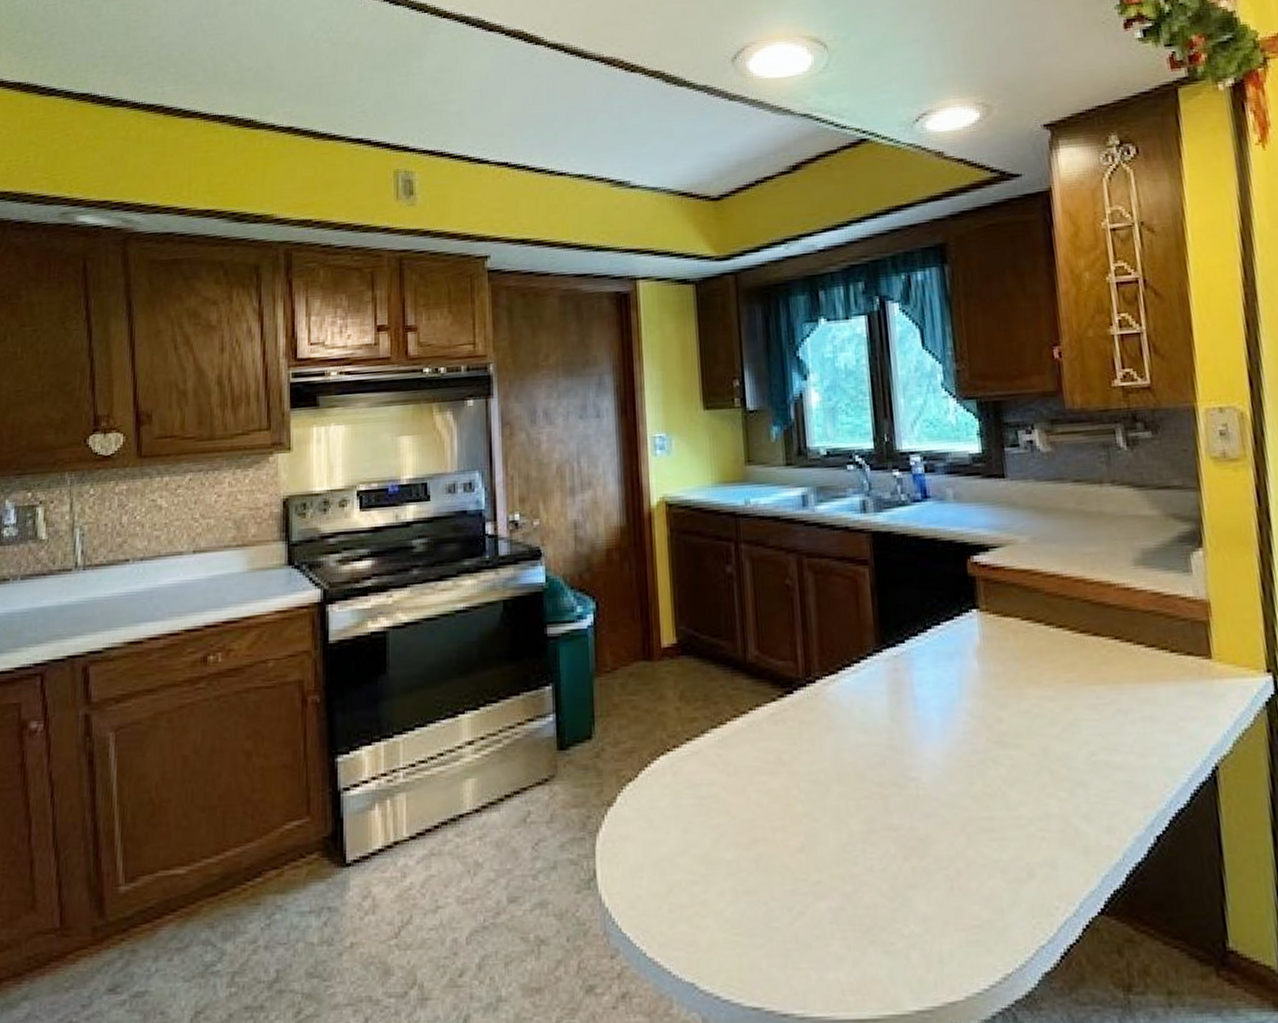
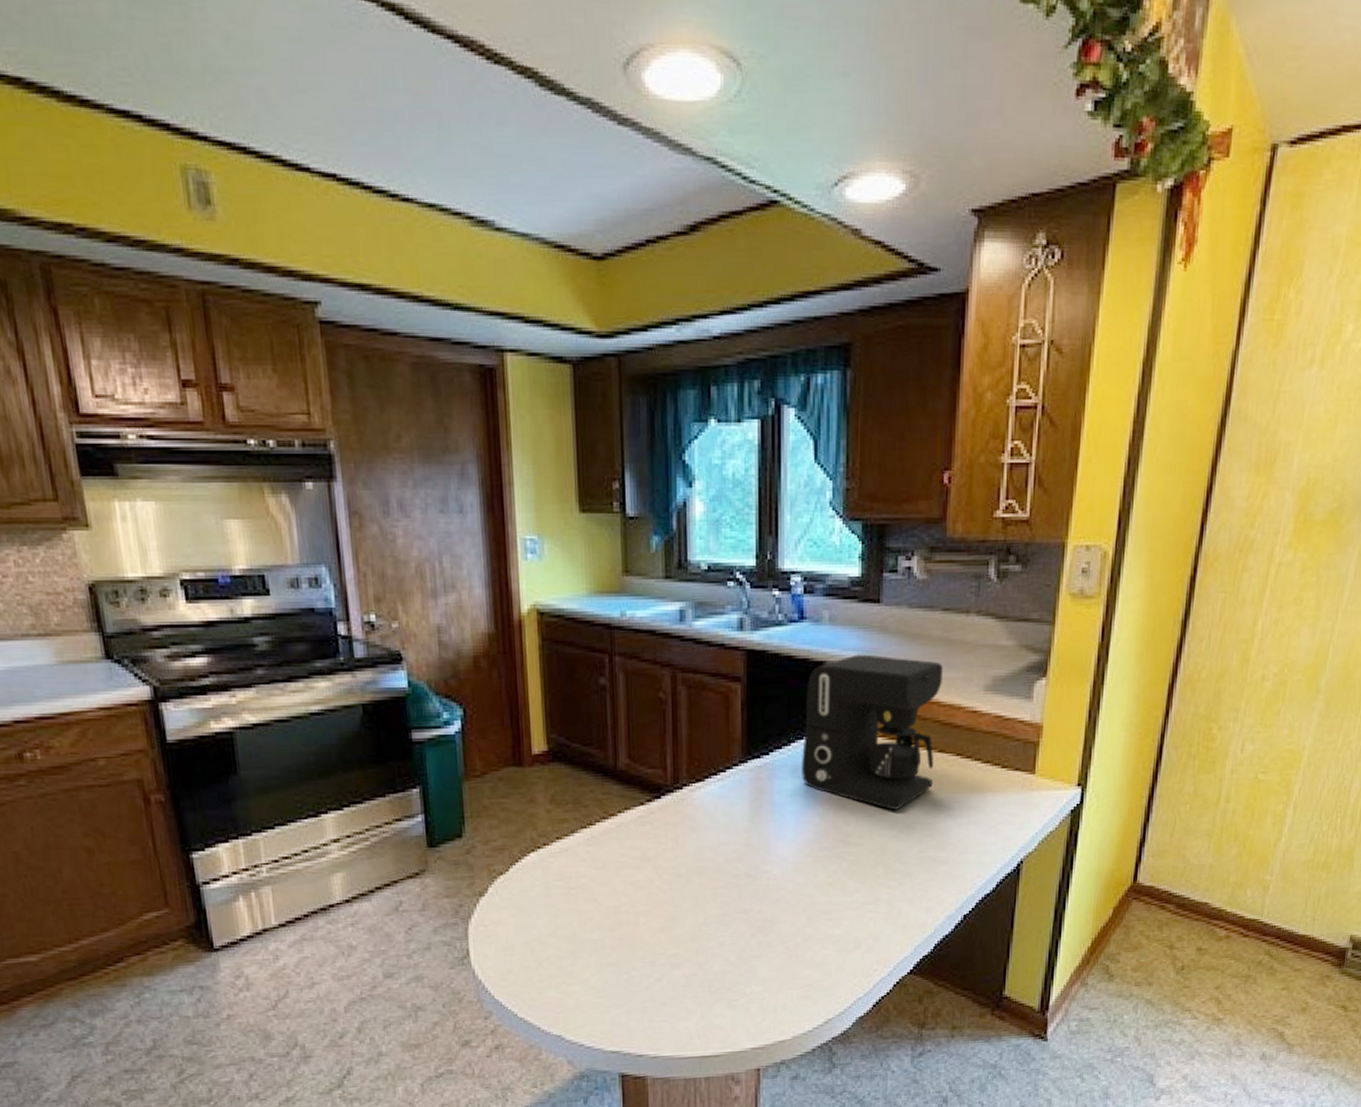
coffee maker: none [938,531,1092,704] -> present [802,654,943,810]

